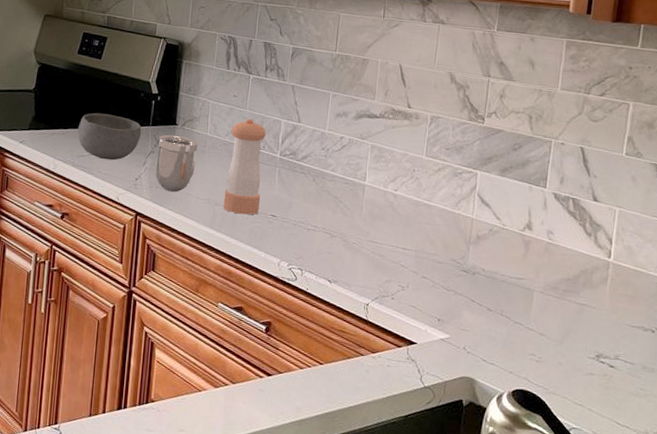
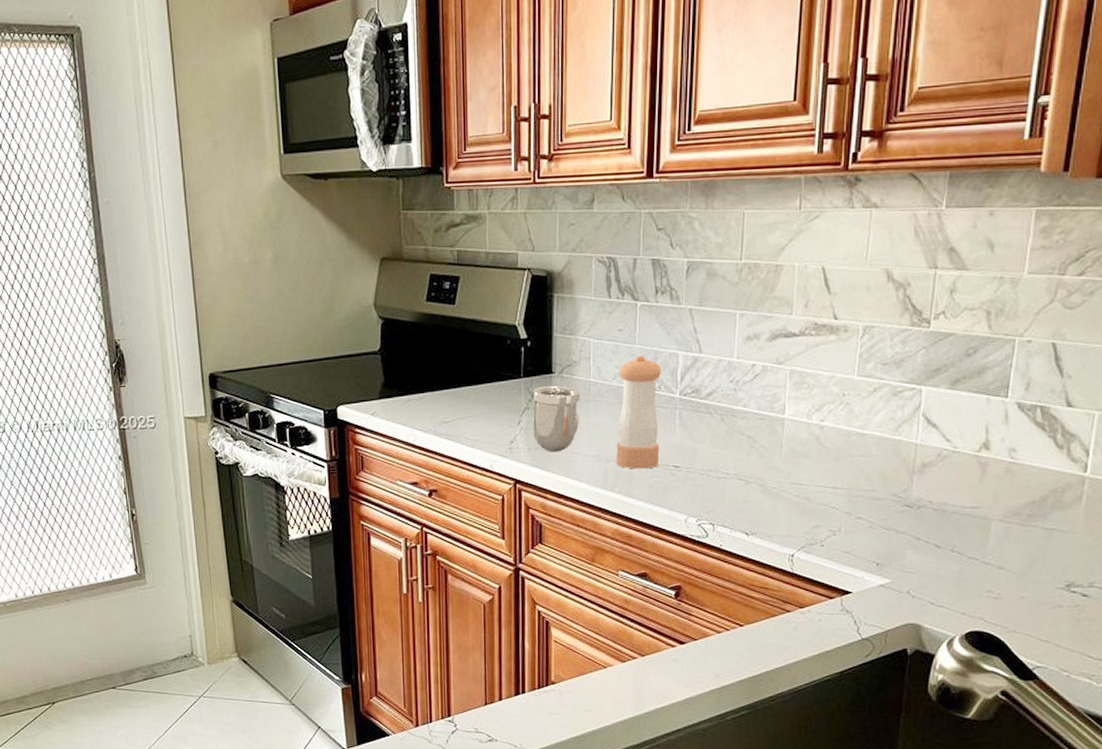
bowl: present [77,112,142,161] -> none [436,369,512,424]

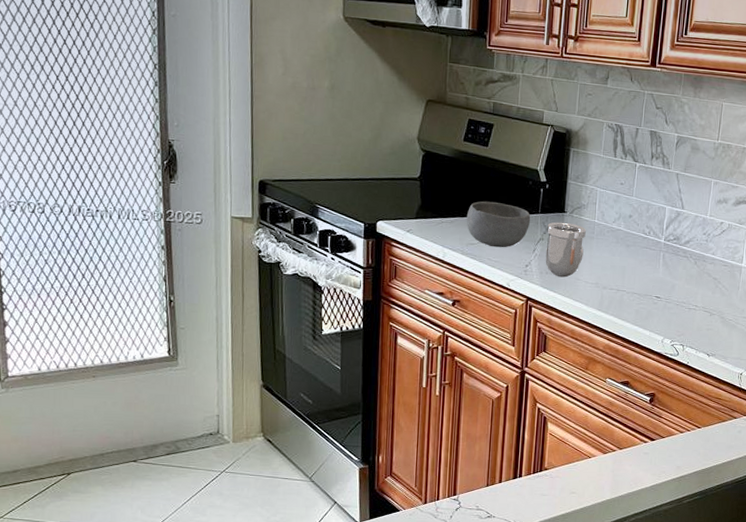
bowl: none [436,369,512,424] -> present [466,201,531,248]
pepper shaker: present [616,355,661,469] -> none [611,205,651,297]

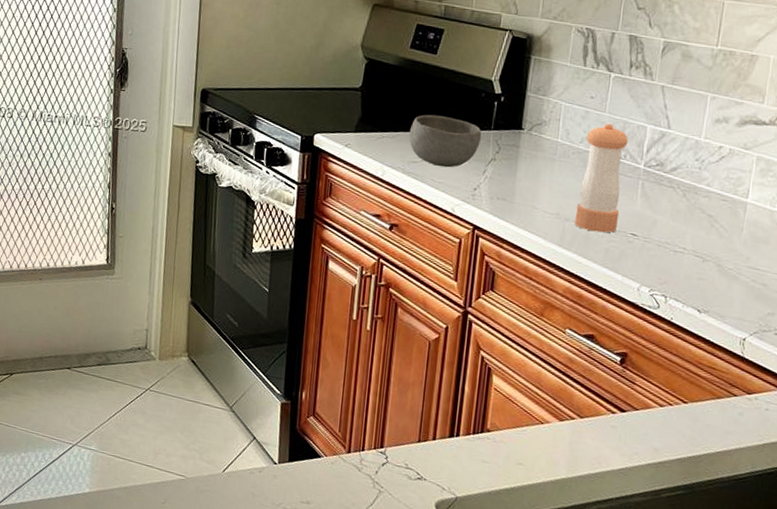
pipe fitting: present [545,222,586,278] -> none [497,140,547,205]
pepper shaker: none [611,205,651,297] -> present [574,123,628,233]

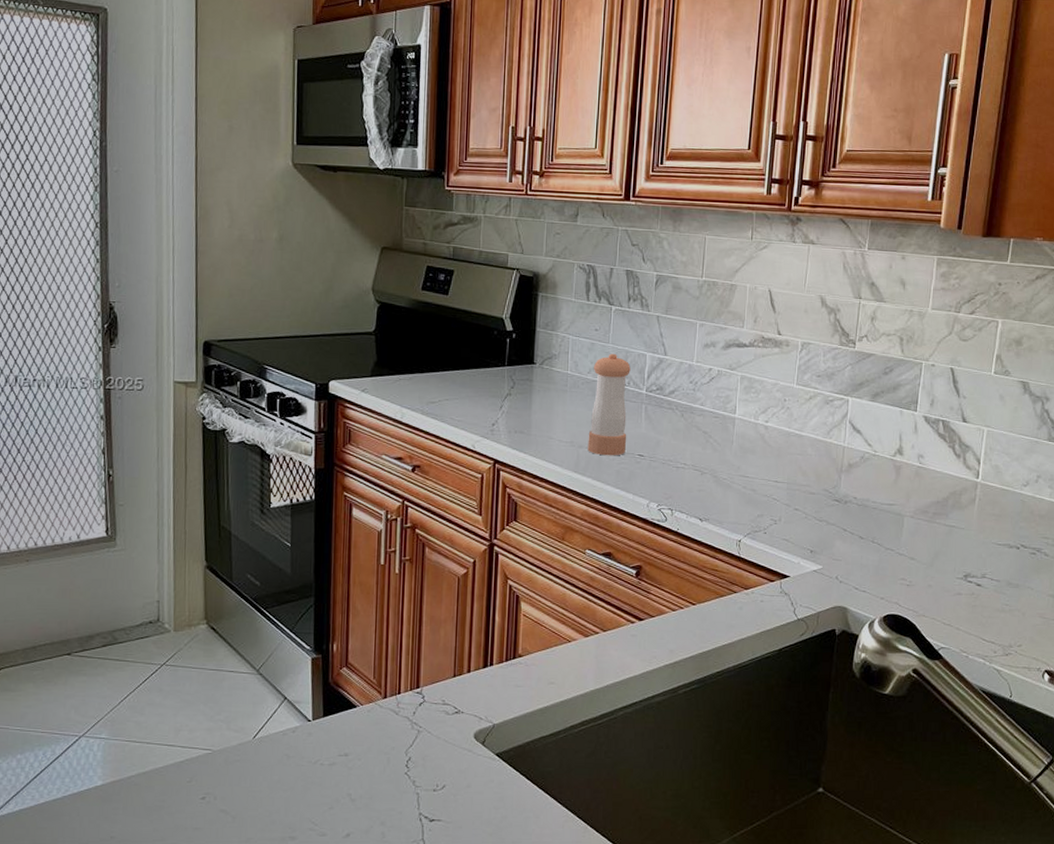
bowl: present [409,114,482,168] -> none [425,354,497,406]

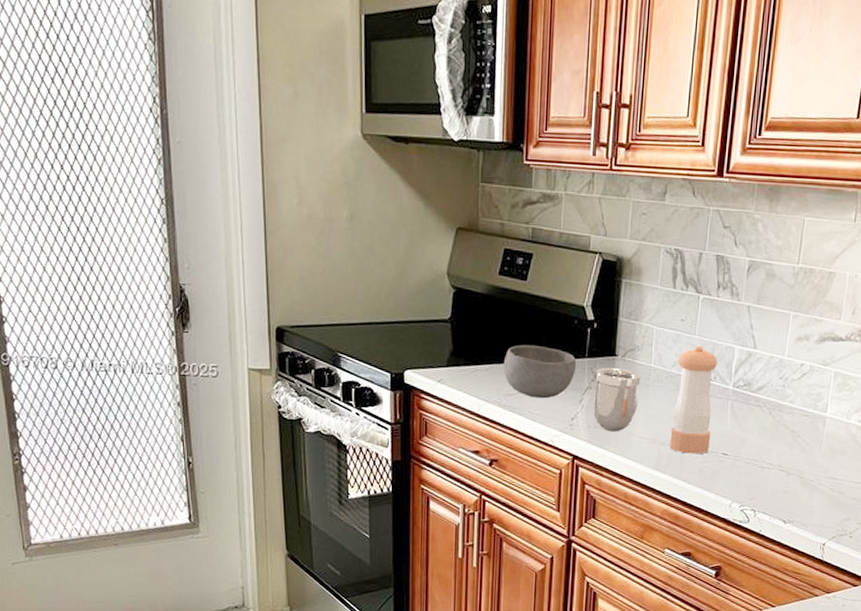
bowl: none [425,354,497,406] -> present [503,344,577,399]
pipe fitting: none [514,374,558,437] -> present [593,367,641,432]

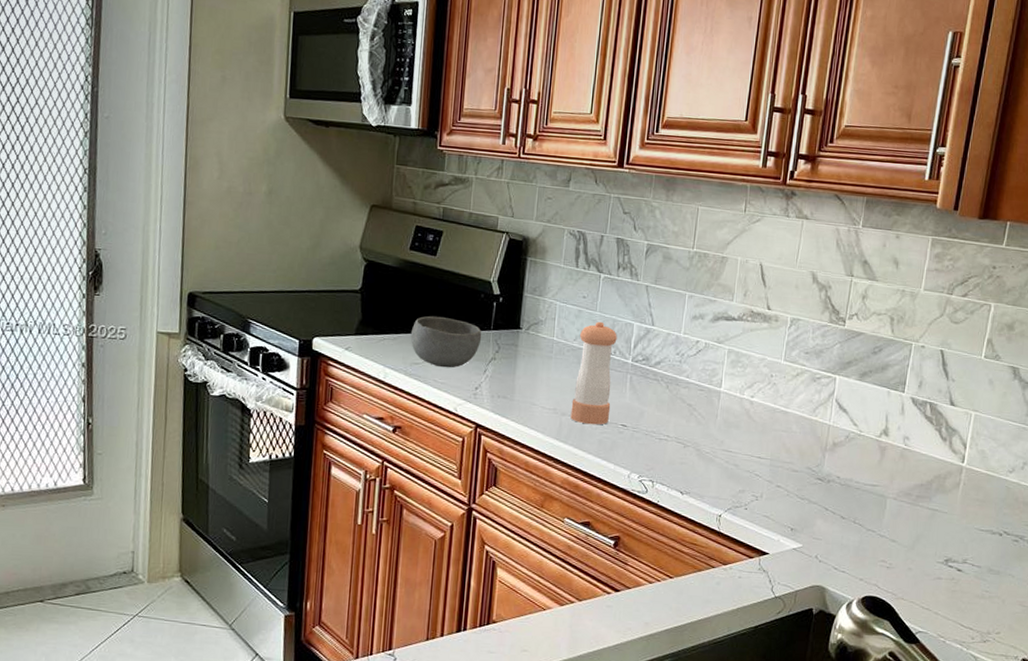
pipe fitting: present [593,367,641,432] -> none [497,339,544,402]

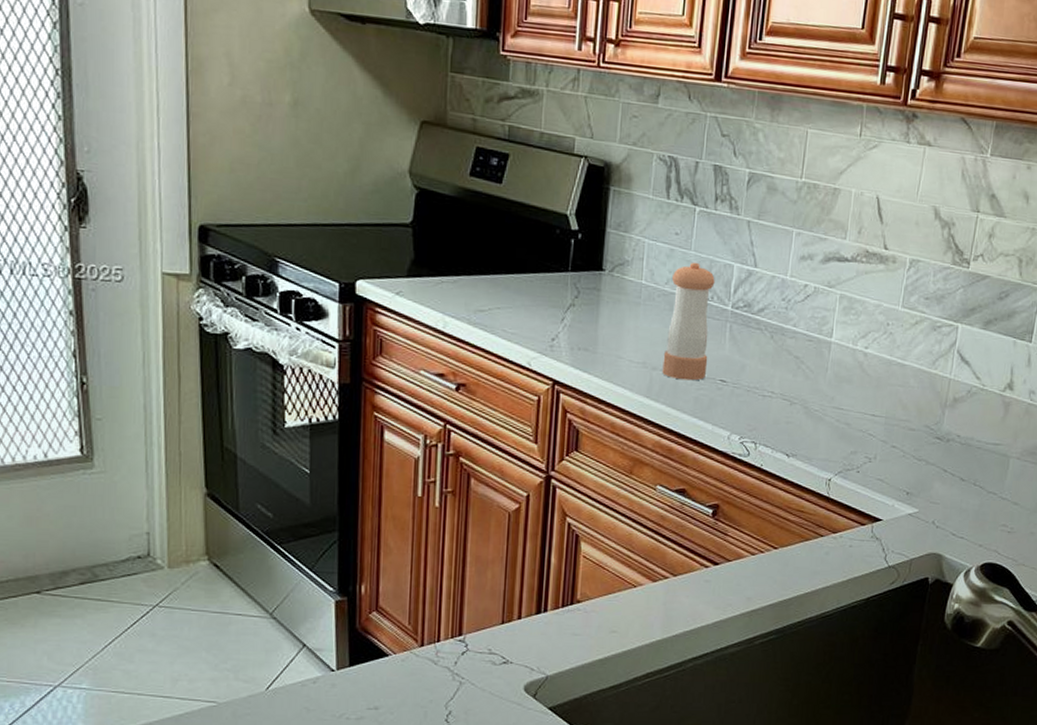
bowl: present [410,315,482,368] -> none [473,254,558,316]

